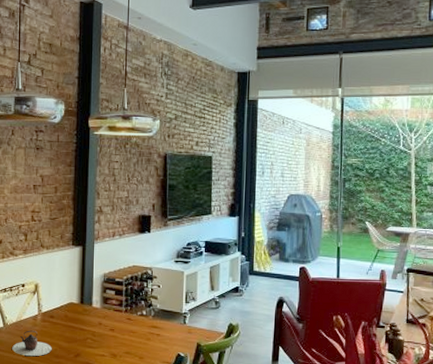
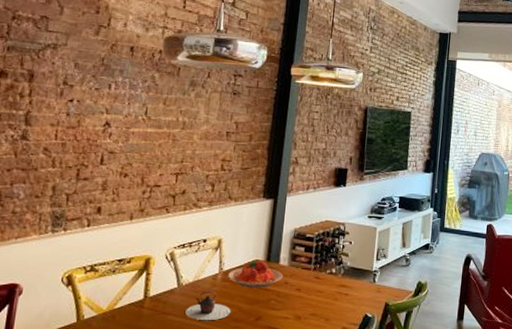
plate: none [47,302,96,328] -> present [228,259,283,288]

